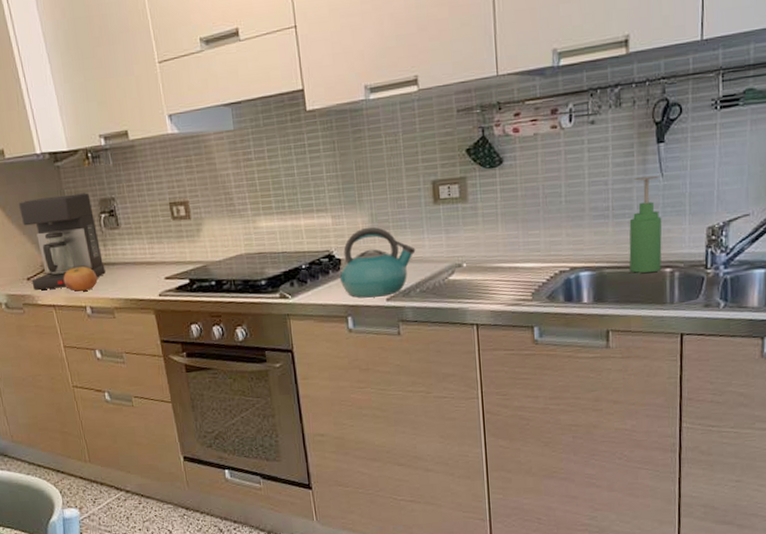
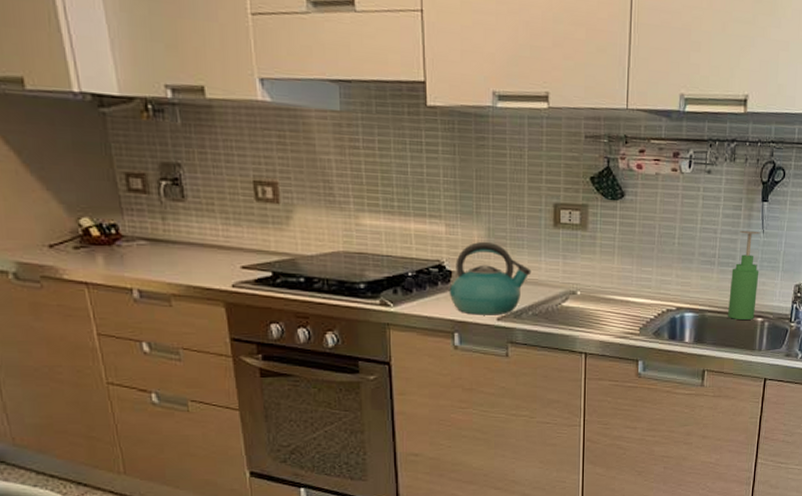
coffee maker: present [18,193,106,290] -> none [41,147,162,263]
fruit: present [63,266,98,292] -> none [102,240,151,271]

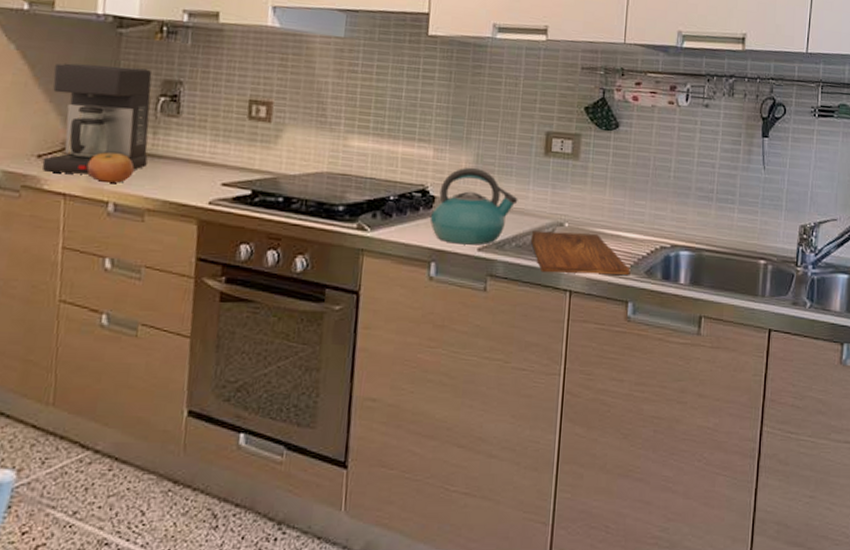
coffee maker: none [41,147,162,263] -> present [42,63,152,174]
fruit: none [102,240,151,271] -> present [86,152,135,184]
cutting board: none [546,299,640,338] -> present [530,230,631,276]
soap dispenser: present [728,230,761,321] -> none [727,165,761,263]

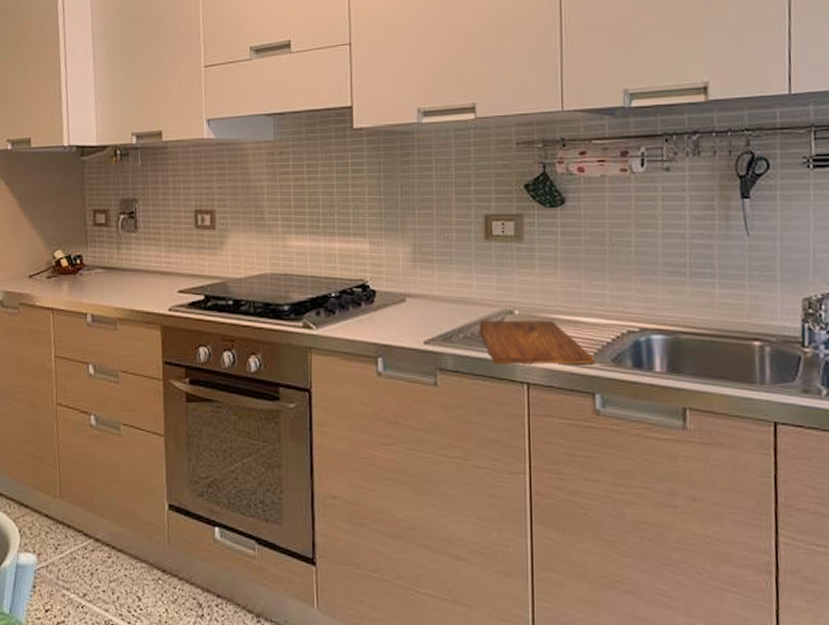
coffee maker: present [42,63,152,174] -> none [33,191,115,290]
fruit: present [86,152,135,184] -> none [67,269,105,297]
kettle: present [429,167,518,245] -> none [372,258,461,338]

